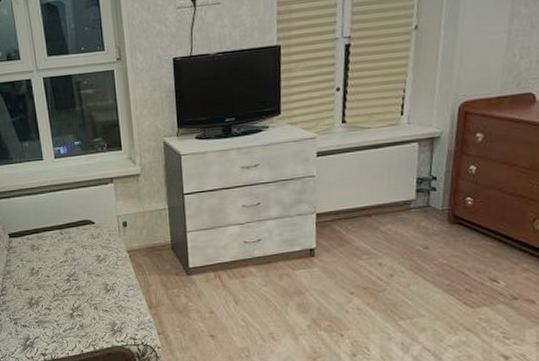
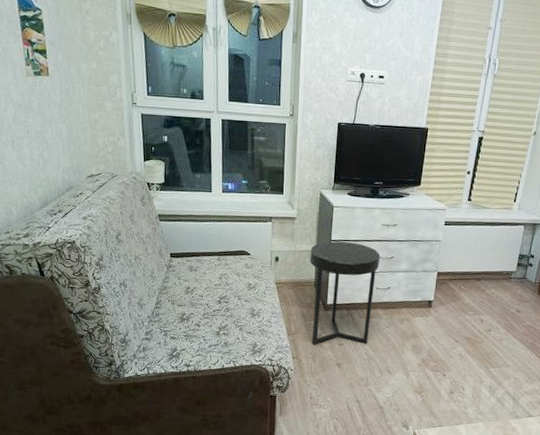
side table: none [161,193,245,316] -> present [310,241,381,345]

